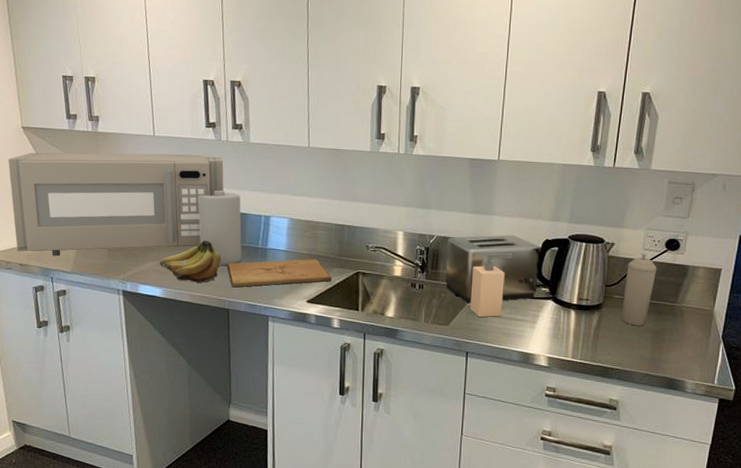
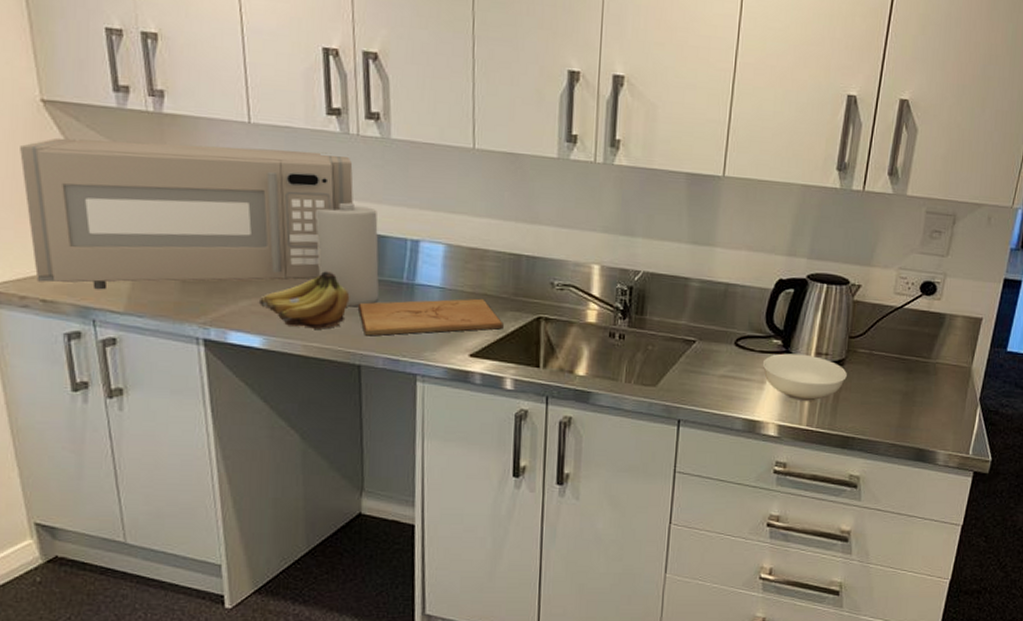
toaster: present [445,235,540,304] -> none [652,272,772,359]
soap dispenser: present [470,252,513,318] -> none [683,294,739,377]
bowl: none [533,299,605,338] -> present [762,353,847,401]
canister: present [621,253,657,326] -> none [866,298,910,387]

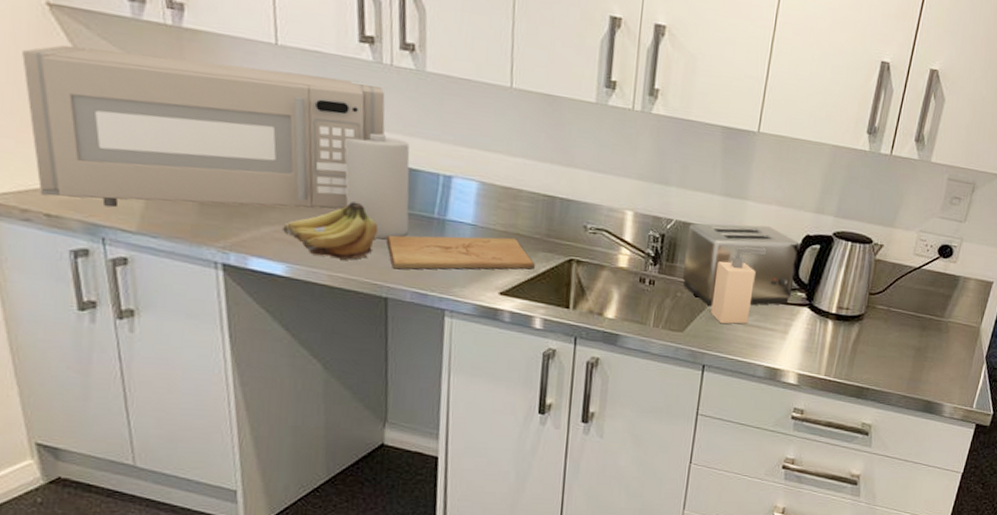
toaster: none [652,272,772,359] -> present [682,223,800,307]
soap dispenser: none [683,294,739,377] -> present [711,246,767,324]
bowl: present [762,353,847,401] -> none [786,306,866,353]

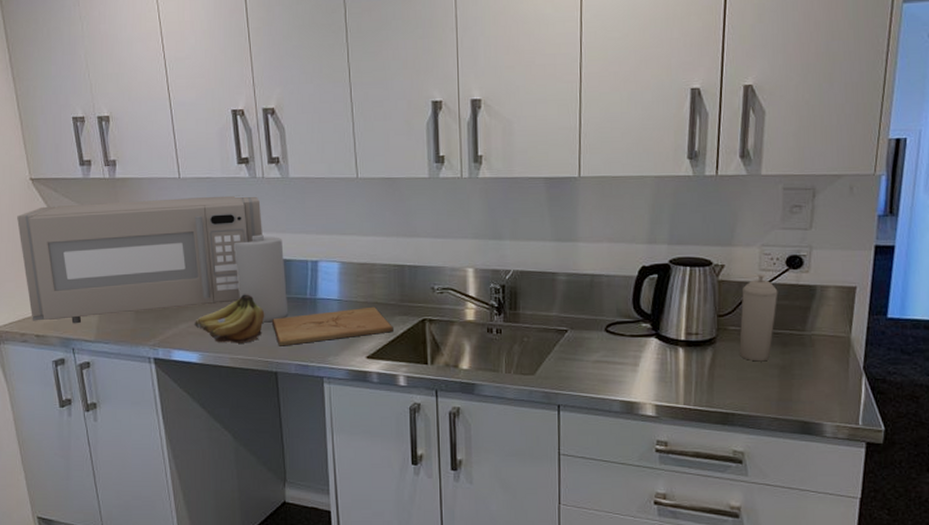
toaster: present [682,223,800,307] -> none [526,264,637,348]
soap dispenser: present [711,246,767,324] -> none [557,284,605,363]
canister: none [883,258,927,342] -> present [739,274,778,362]

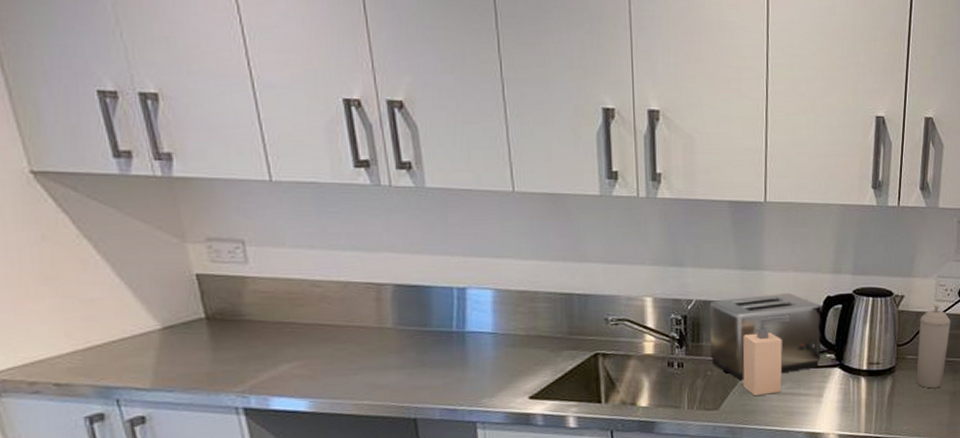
microwave: present [17,194,262,324] -> none [11,206,392,368]
fruit: present [194,294,265,343] -> none [299,327,398,387]
paper towel holder: present [234,234,289,323] -> none [353,255,430,361]
cutting board: present [271,306,394,346] -> none [407,340,561,389]
toaster: none [526,264,637,348] -> present [709,293,822,381]
soap dispenser: none [557,284,605,363] -> present [742,315,791,397]

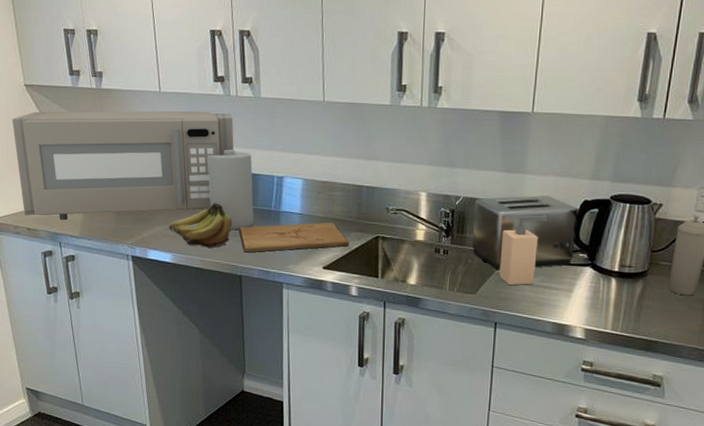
microwave: none [11,206,392,368] -> present [12,111,234,221]
fruit: none [299,327,398,387] -> present [168,203,233,248]
paper towel holder: none [353,255,430,361] -> present [207,149,254,230]
cutting board: none [407,340,561,389] -> present [238,222,349,253]

